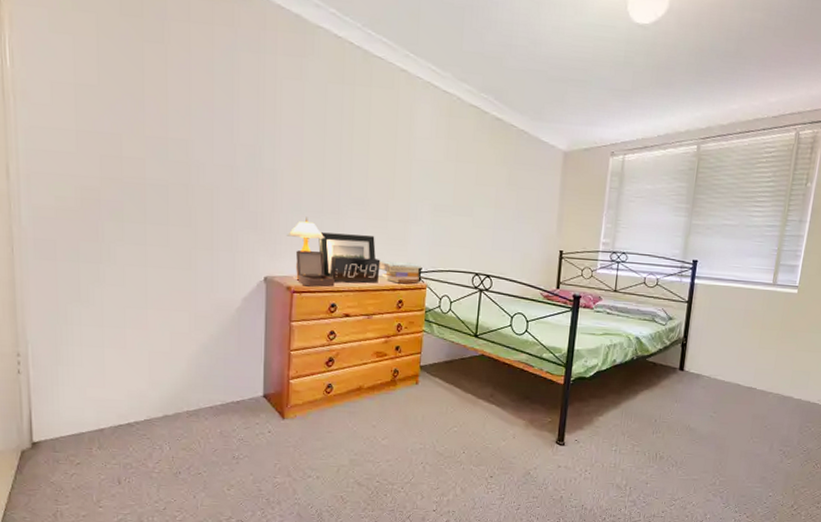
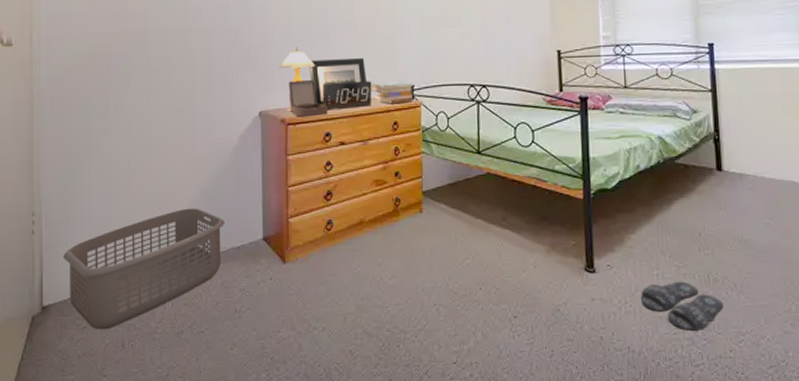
clothes hamper: none [54,362,225,467] -> present [63,208,225,330]
slippers: none [599,456,664,495] -> present [641,281,724,331]

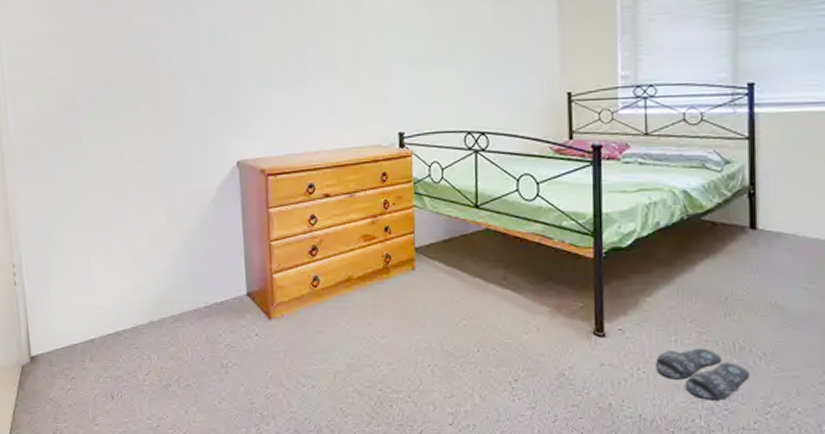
clothes hamper: present [63,208,225,330] -> none [47,261,207,381]
table lamp: present [278,46,316,111] -> none [255,90,296,160]
jewelry box: present [288,79,328,118] -> none [266,126,310,169]
picture frame: present [309,58,367,106] -> none [289,103,352,155]
alarm clock: present [321,81,372,111] -> none [303,128,358,160]
books: present [371,81,413,105] -> none [356,128,404,154]

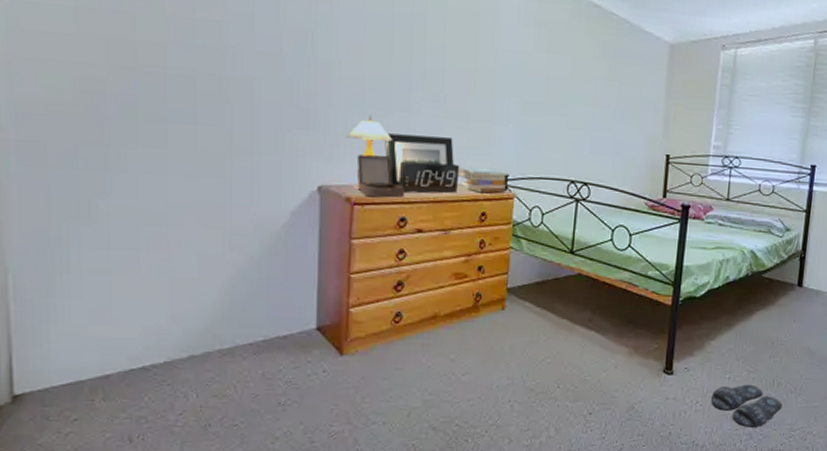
table lamp: none [255,90,296,160] -> present [345,114,393,189]
jewelry box: none [266,126,310,169] -> present [356,154,405,199]
picture frame: none [289,103,352,155] -> present [385,133,454,186]
alarm clock: none [303,128,358,160] -> present [397,161,460,194]
books: none [356,128,404,154] -> present [458,166,508,194]

